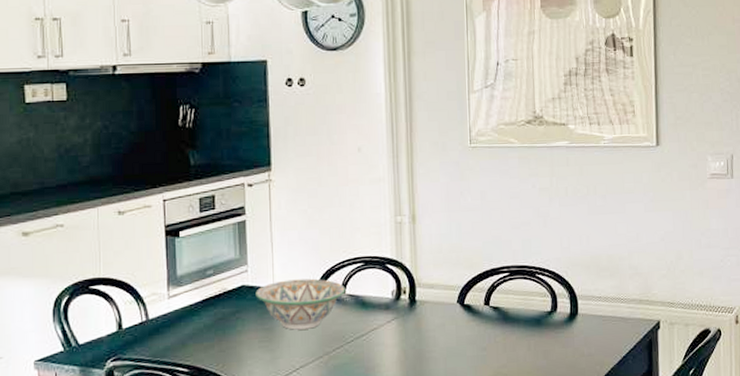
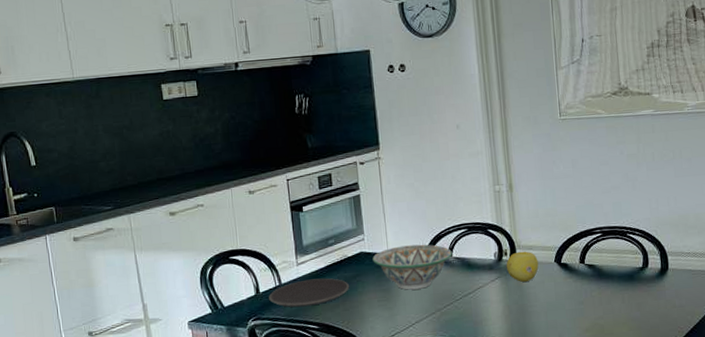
plate: none [133,314,228,347] -> present [269,278,350,308]
fruit: none [404,290,440,324] -> present [506,251,539,282]

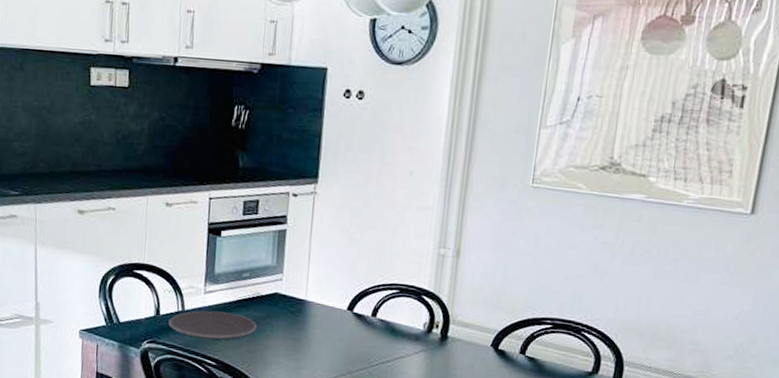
decorative bowl: present [372,244,452,290] -> none [287,294,377,346]
fruit: present [506,251,539,282] -> none [434,326,473,362]

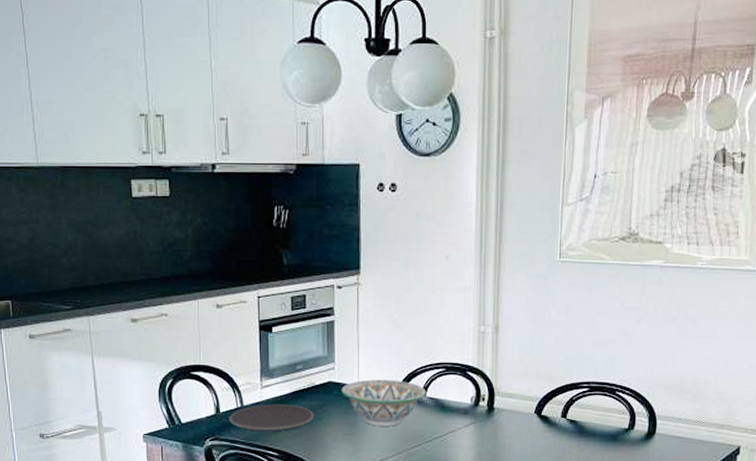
decorative bowl: none [287,294,377,346] -> present [341,379,426,426]

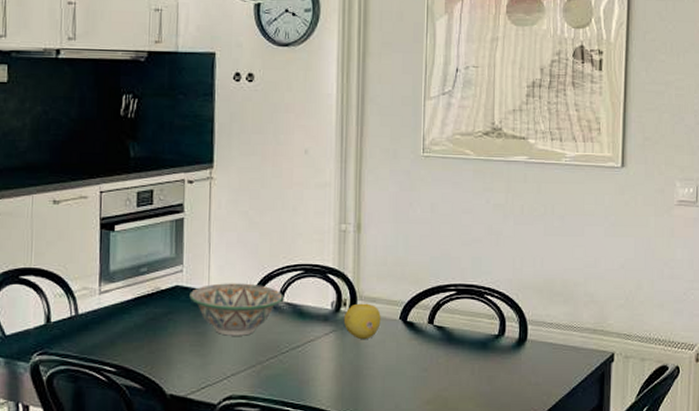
plate: present [229,404,315,432] -> none [61,312,159,344]
fruit: none [482,398,517,430] -> present [343,303,381,339]

